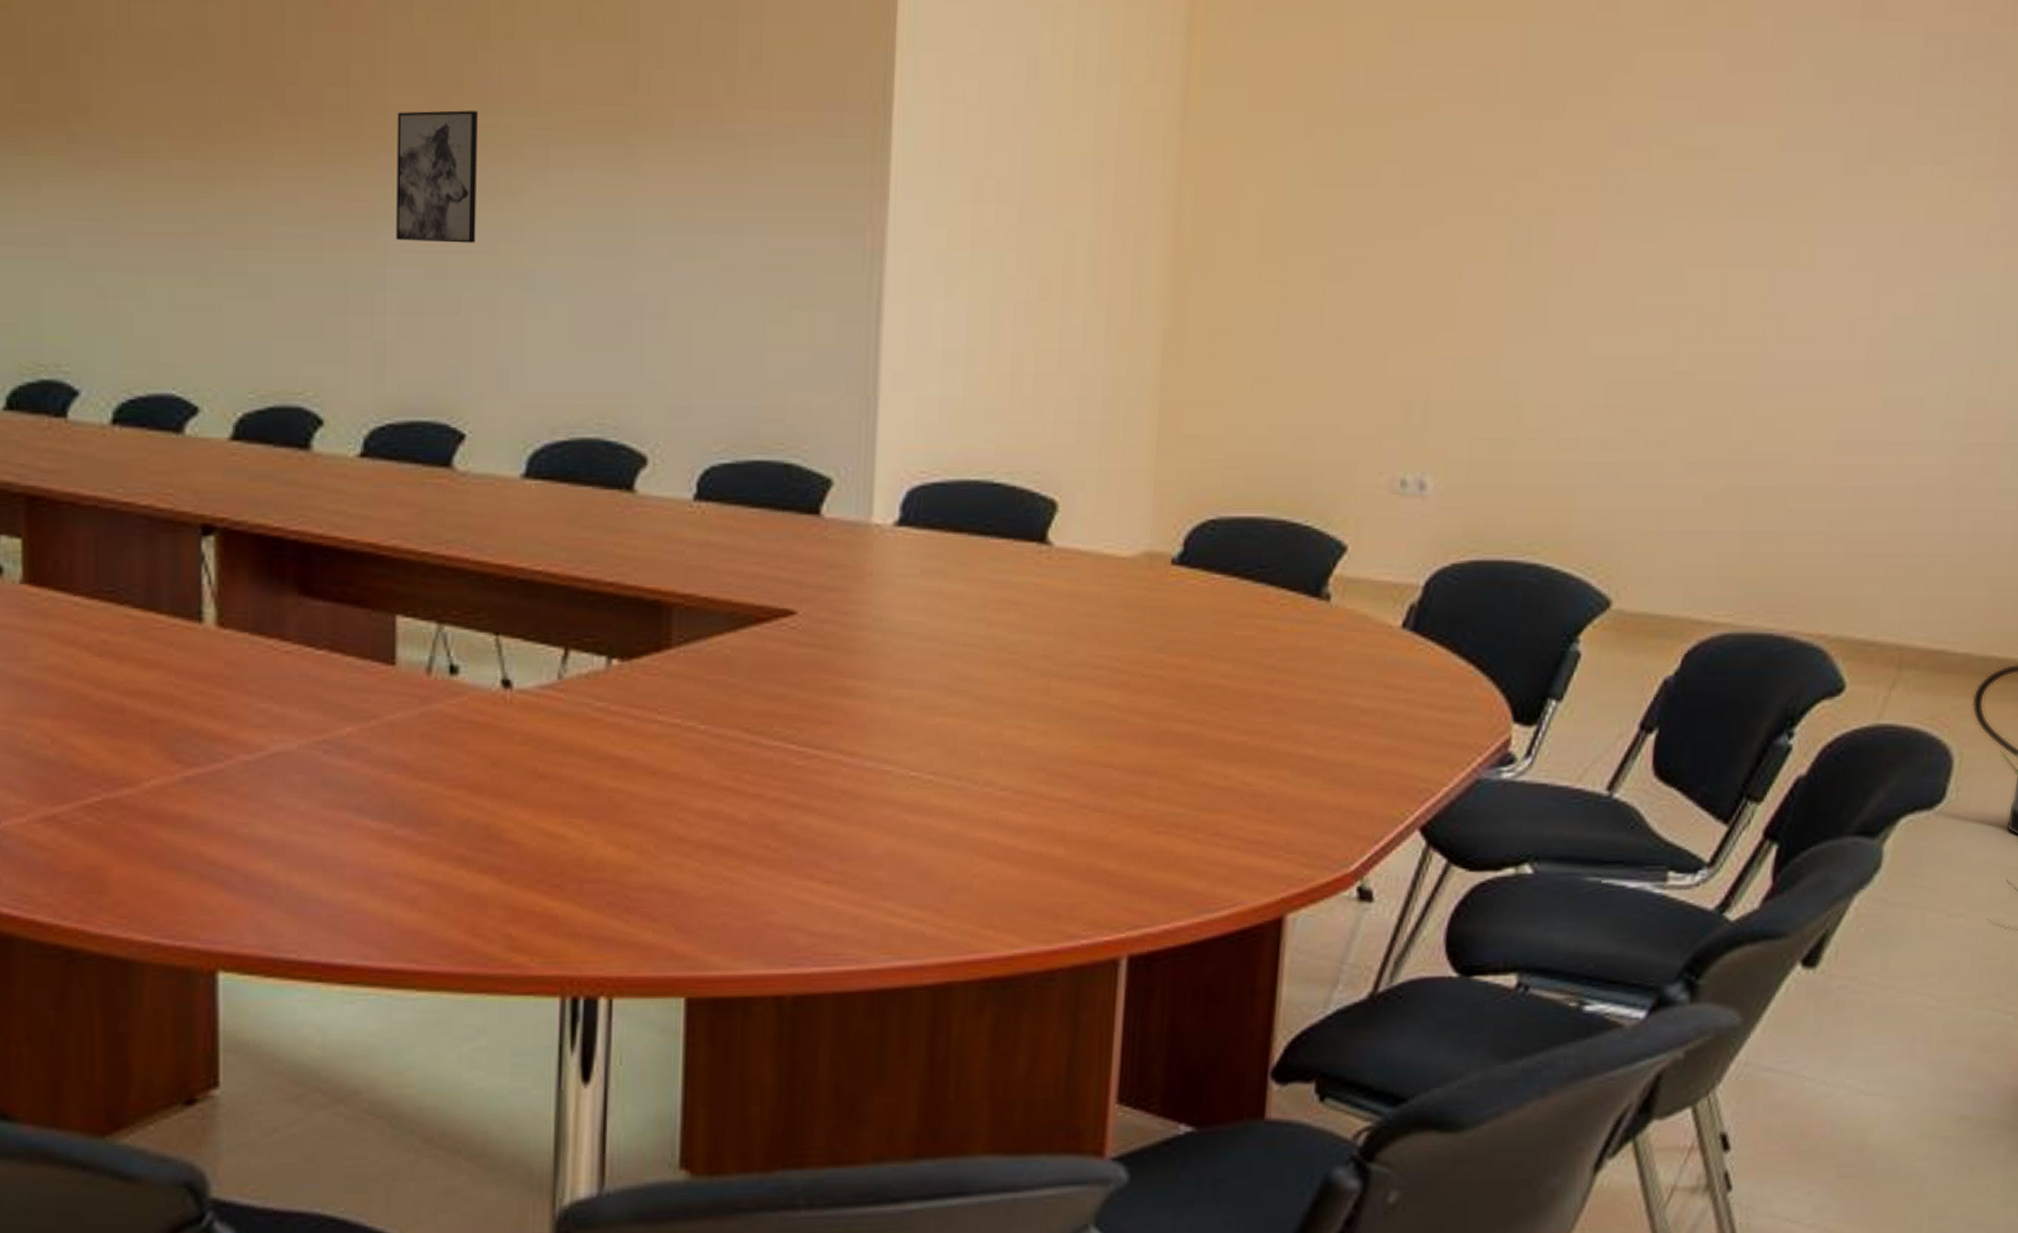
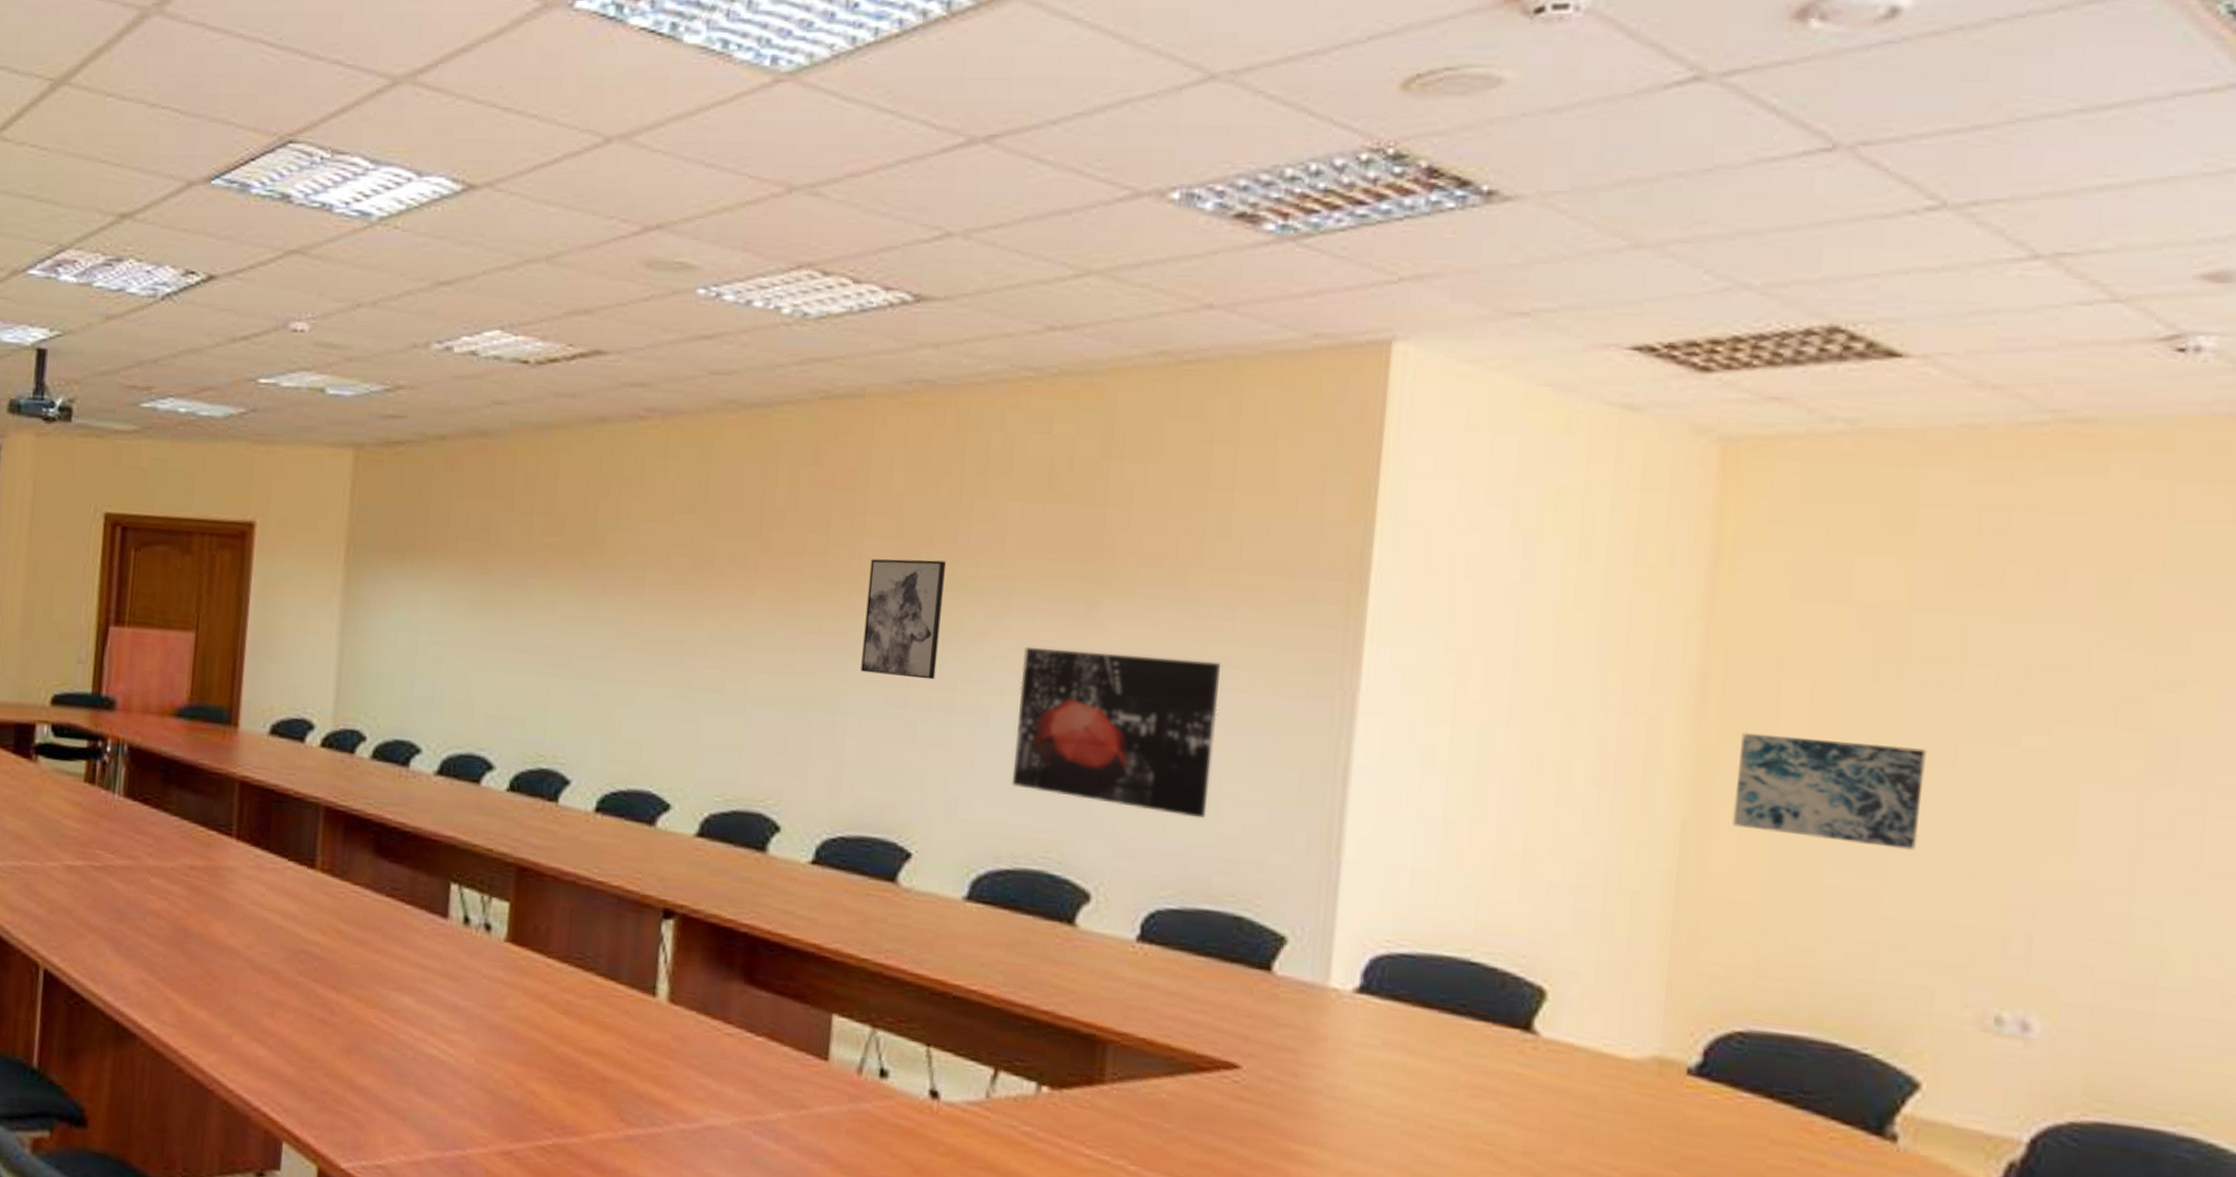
wall art: none [562,200,758,368] -> present [1011,646,1221,819]
wall art: none [1203,240,1351,338] -> present [1732,732,1926,850]

